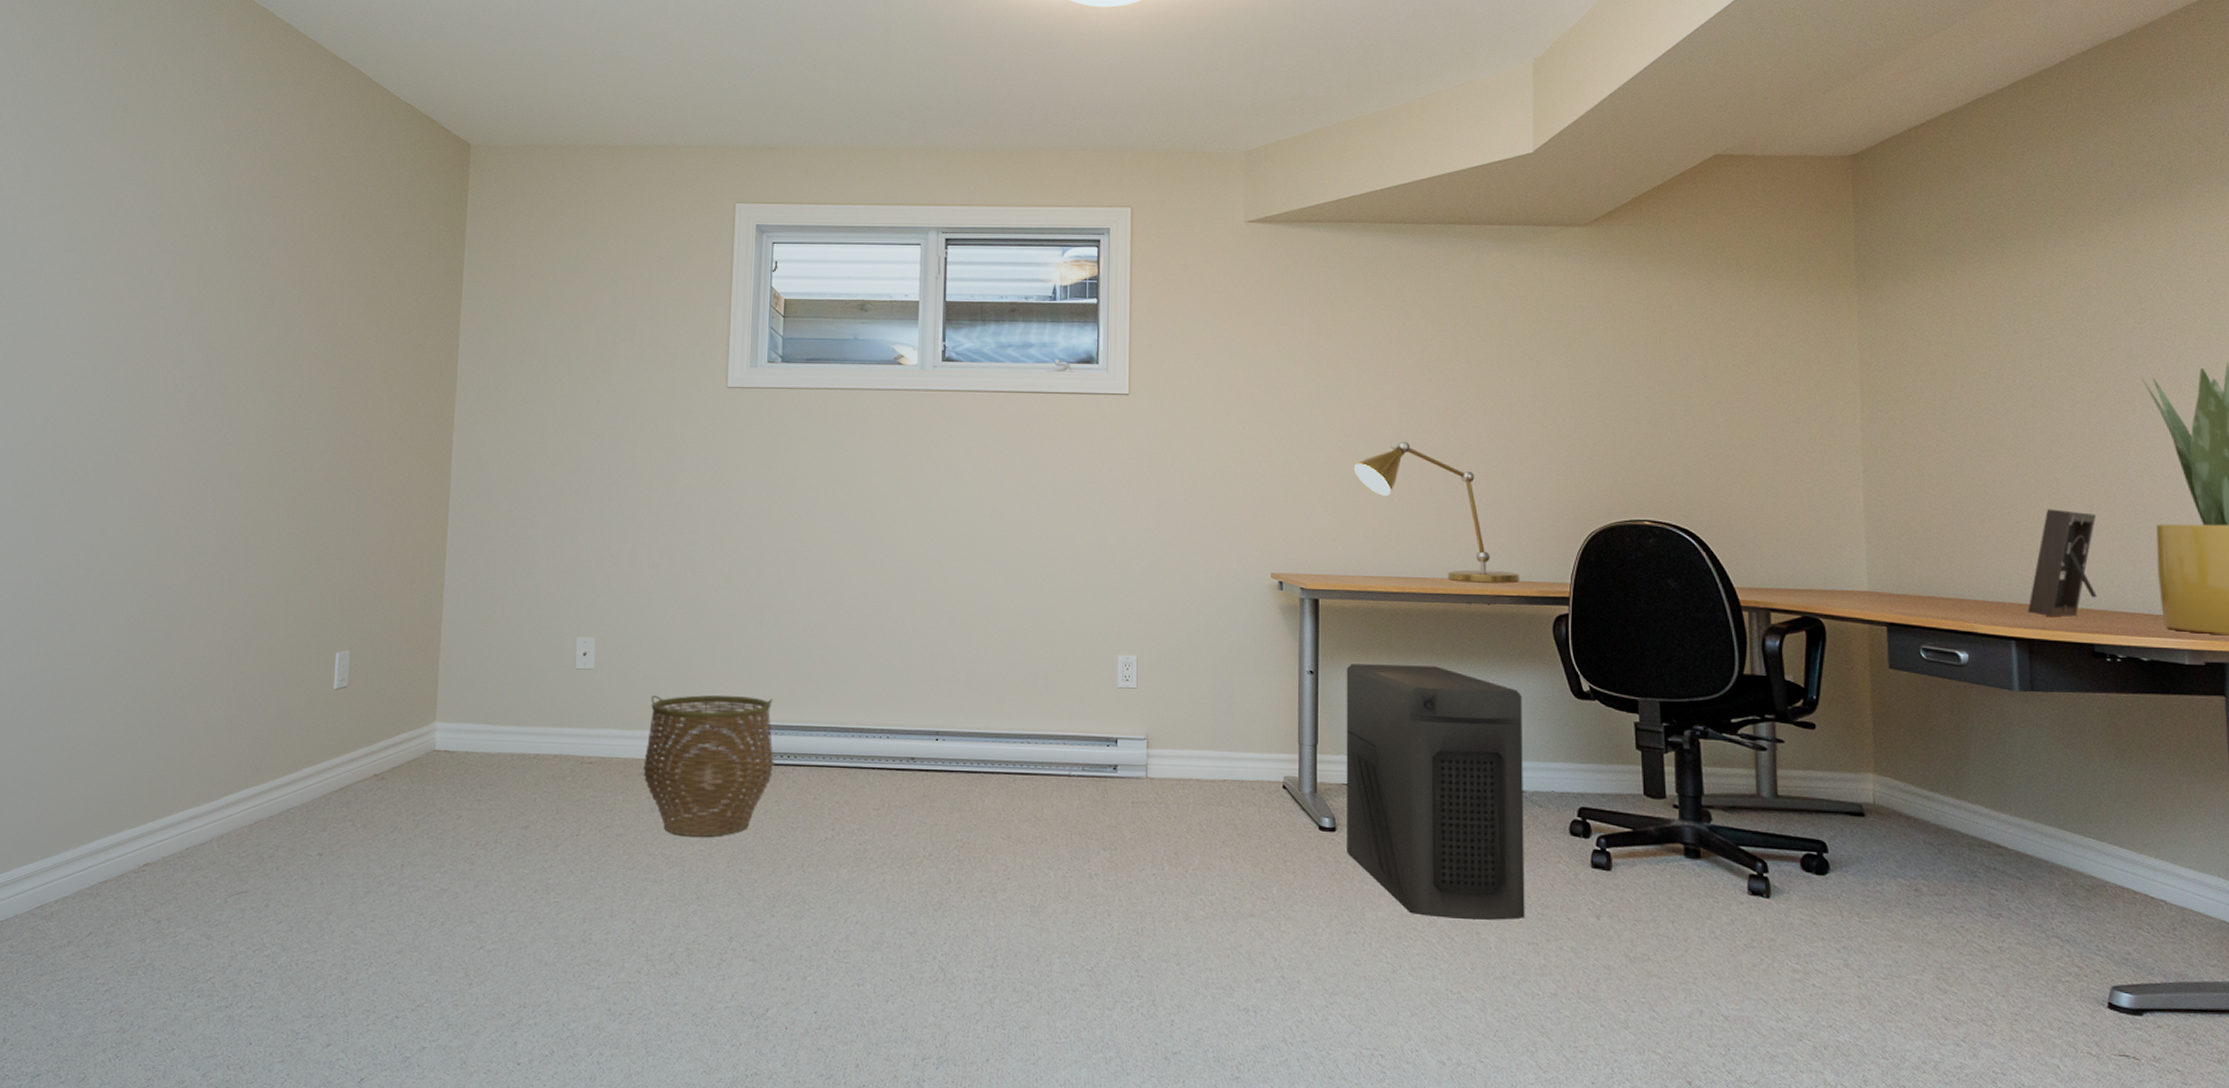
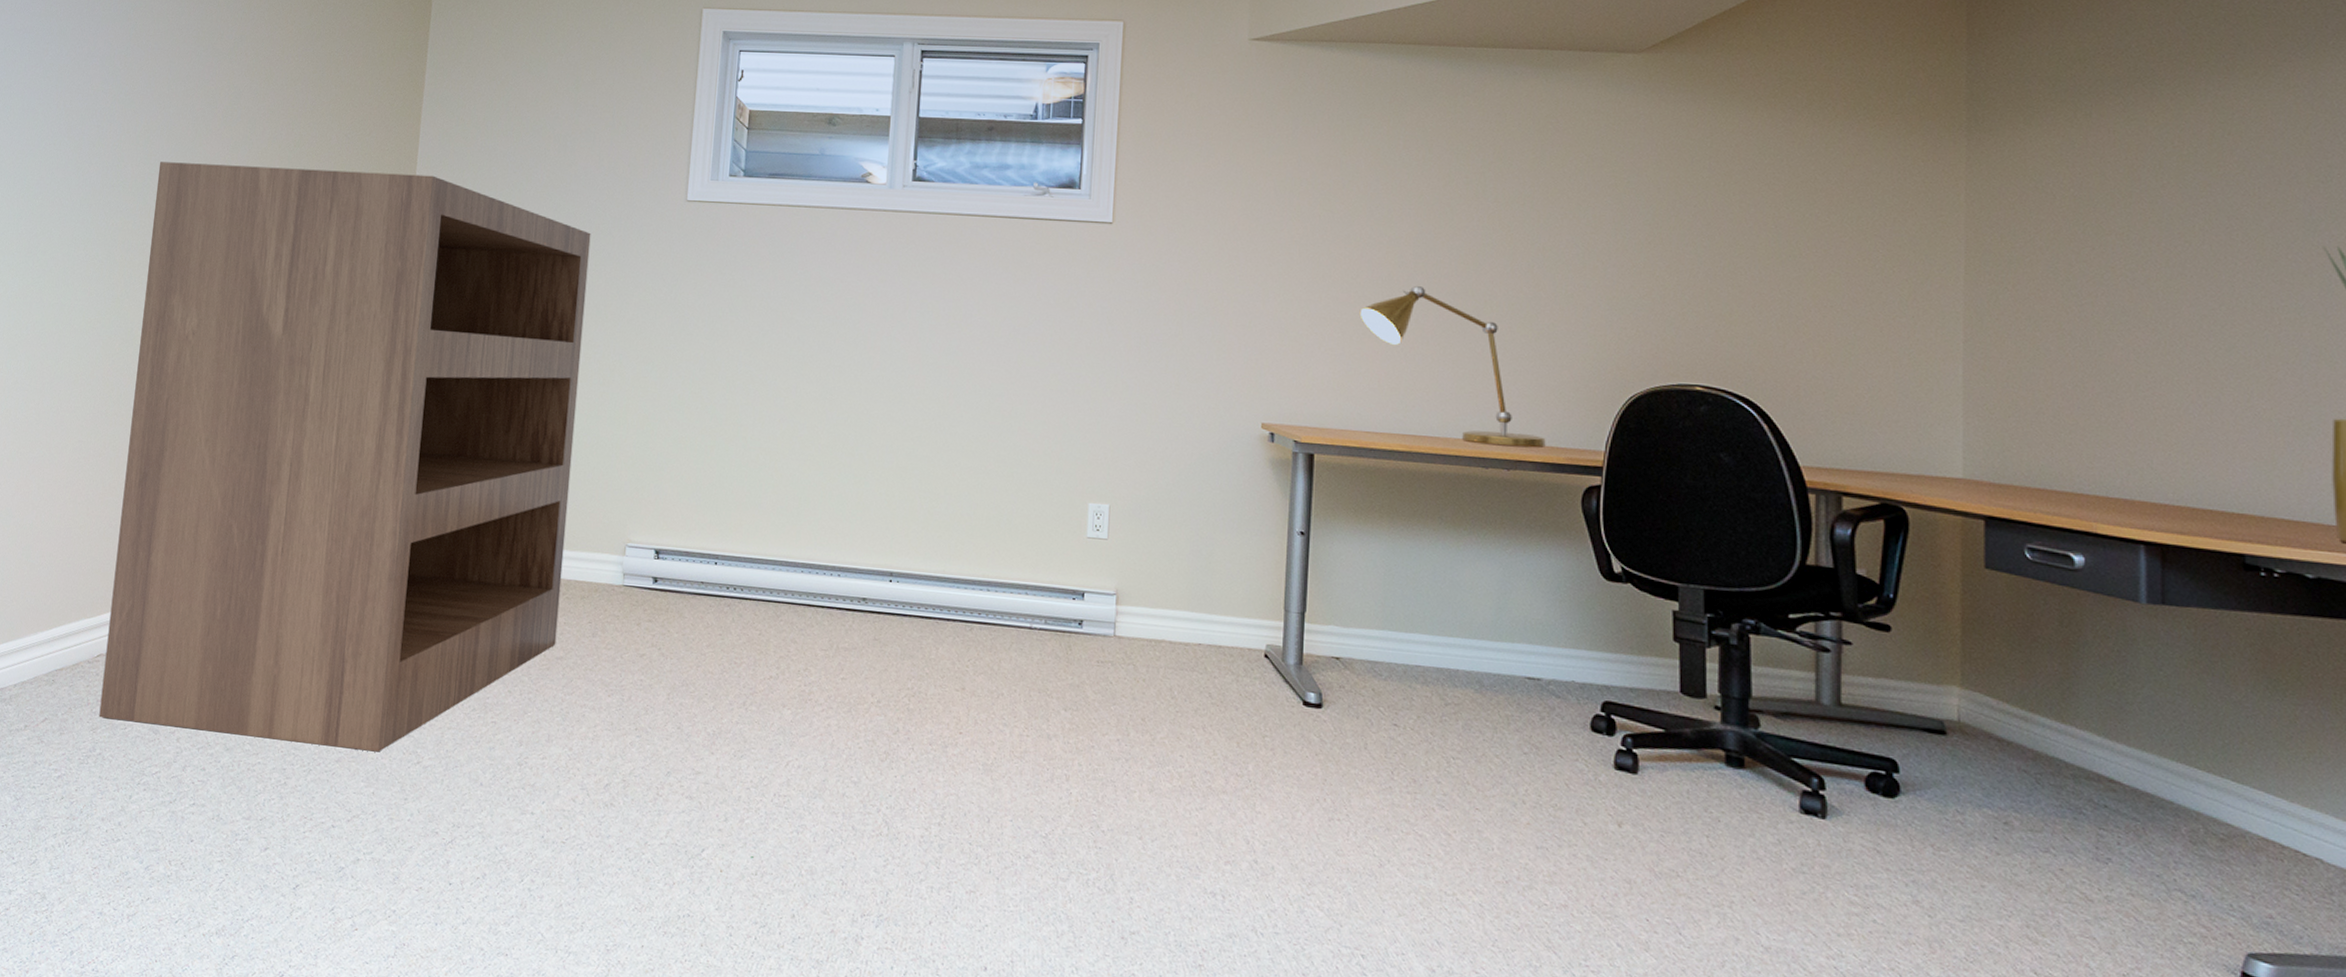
bookshelf: none [147,367,635,940] -> present [99,162,591,752]
basket: present [643,695,774,837] -> none [585,516,721,667]
computer tower: present [1346,664,1525,920] -> none [1333,526,1542,819]
picture frame: present [2027,509,2097,617] -> none [2162,394,2256,521]

